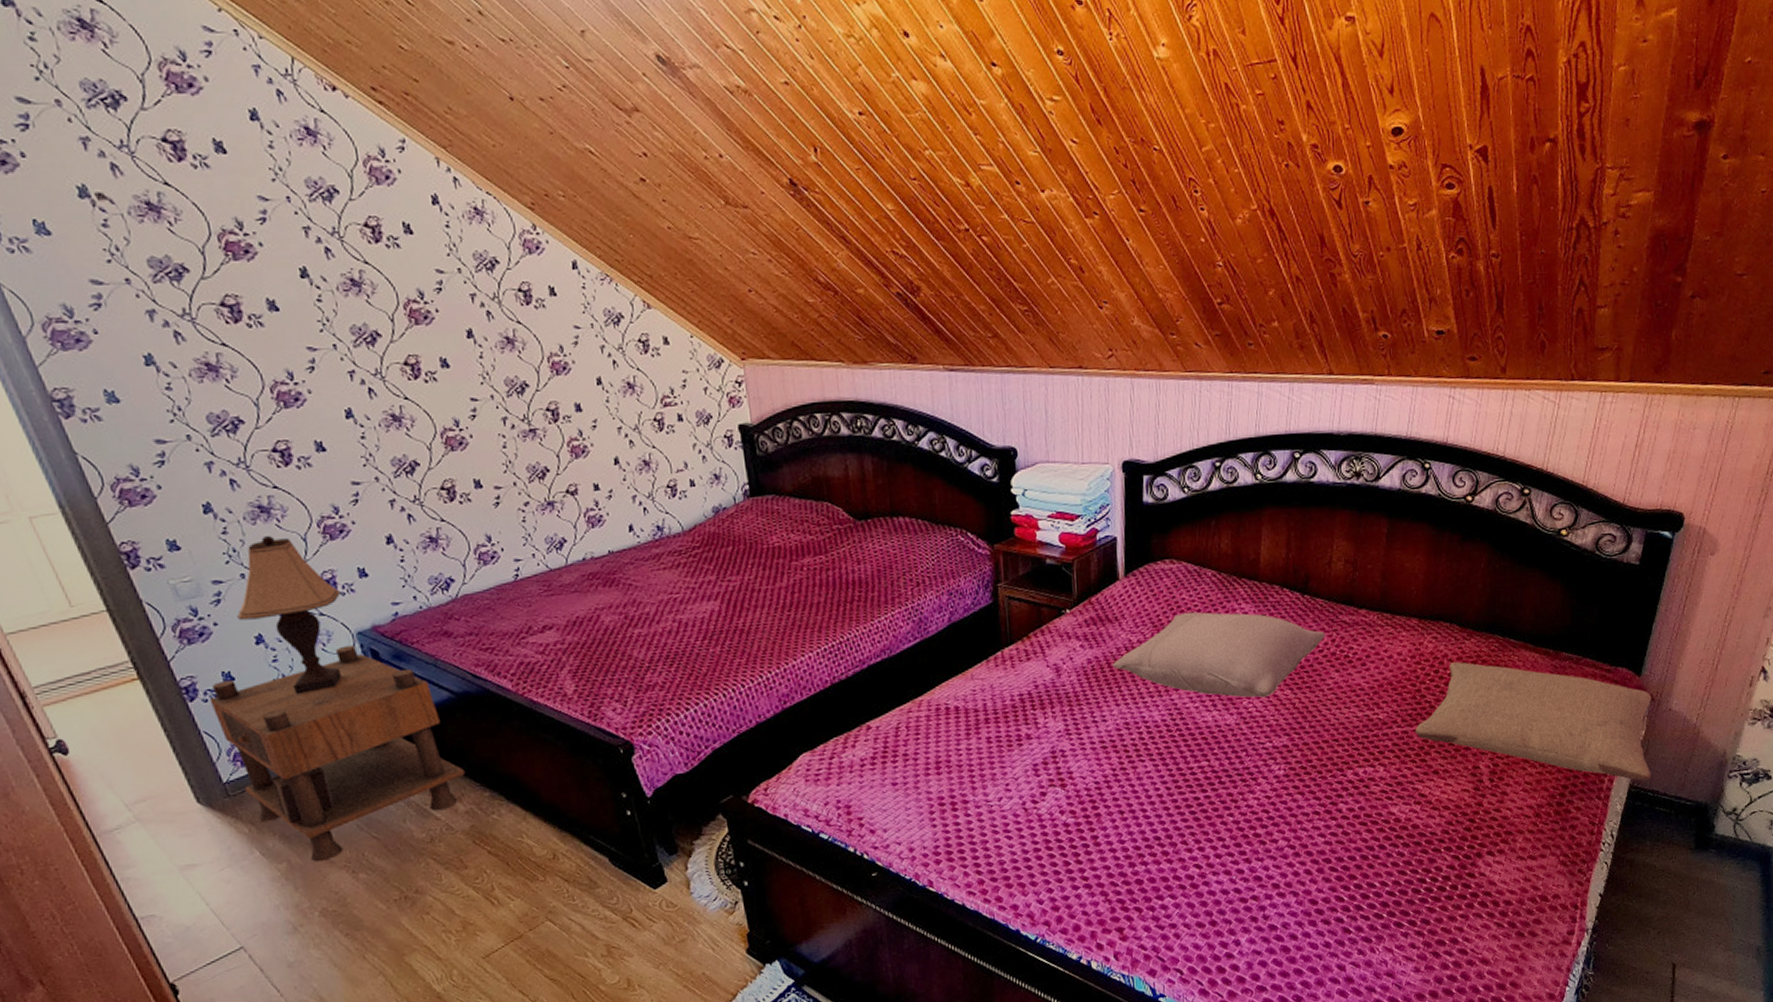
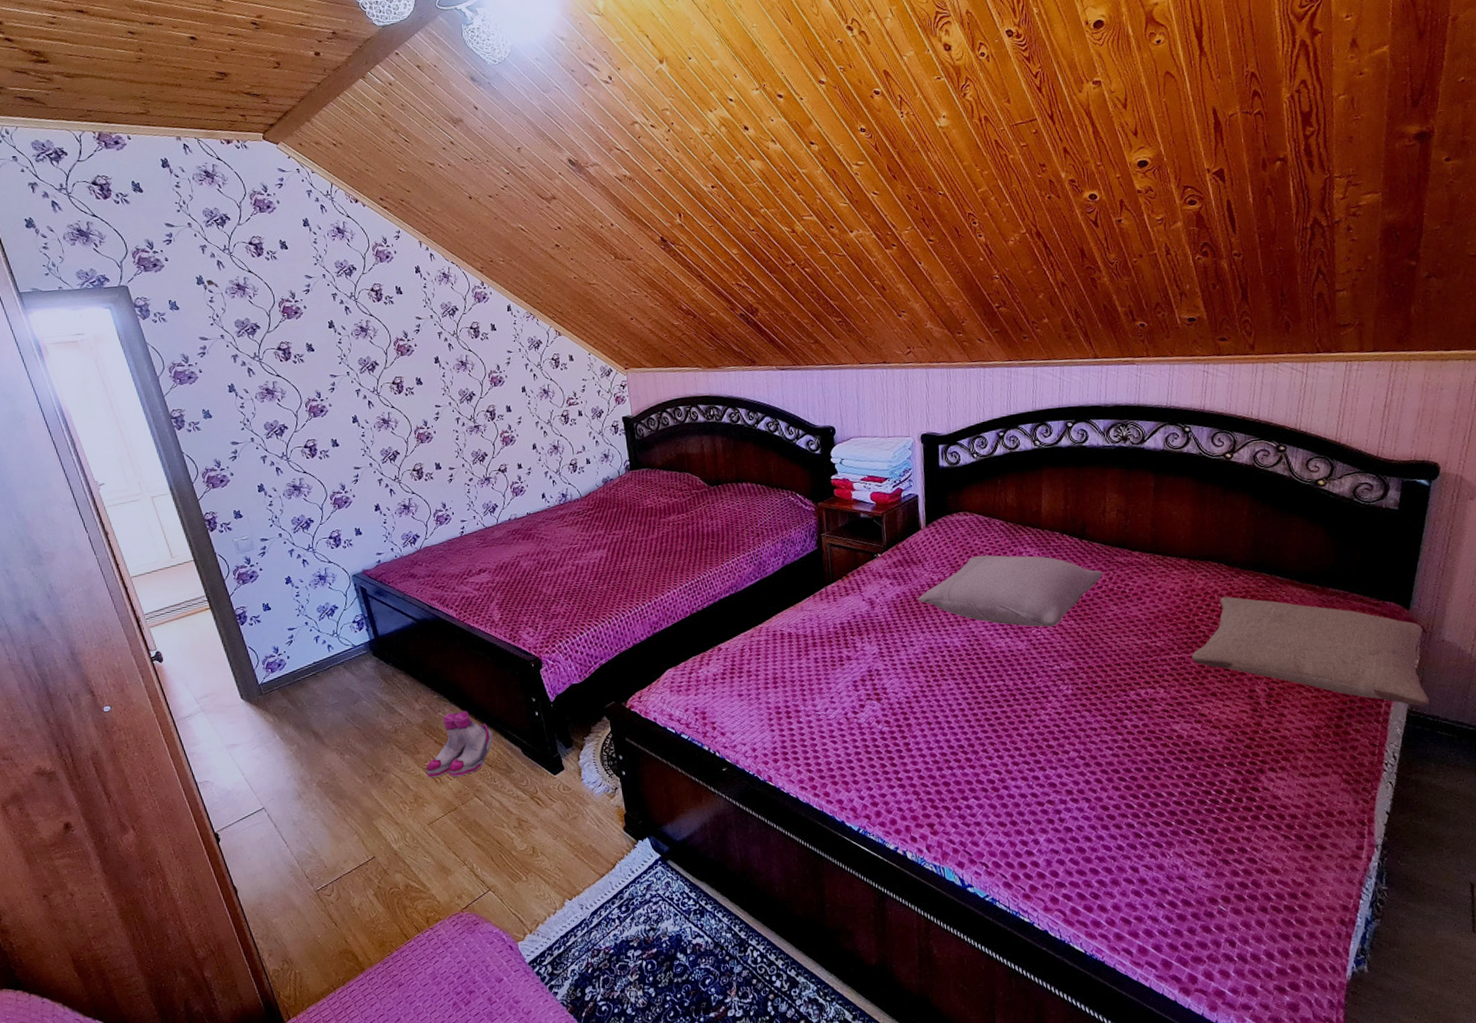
nightstand: present [209,645,466,863] -> none [254,584,421,746]
lamp: present [237,535,342,695] -> none [275,506,344,621]
boots: none [477,811,570,899] -> present [426,710,493,778]

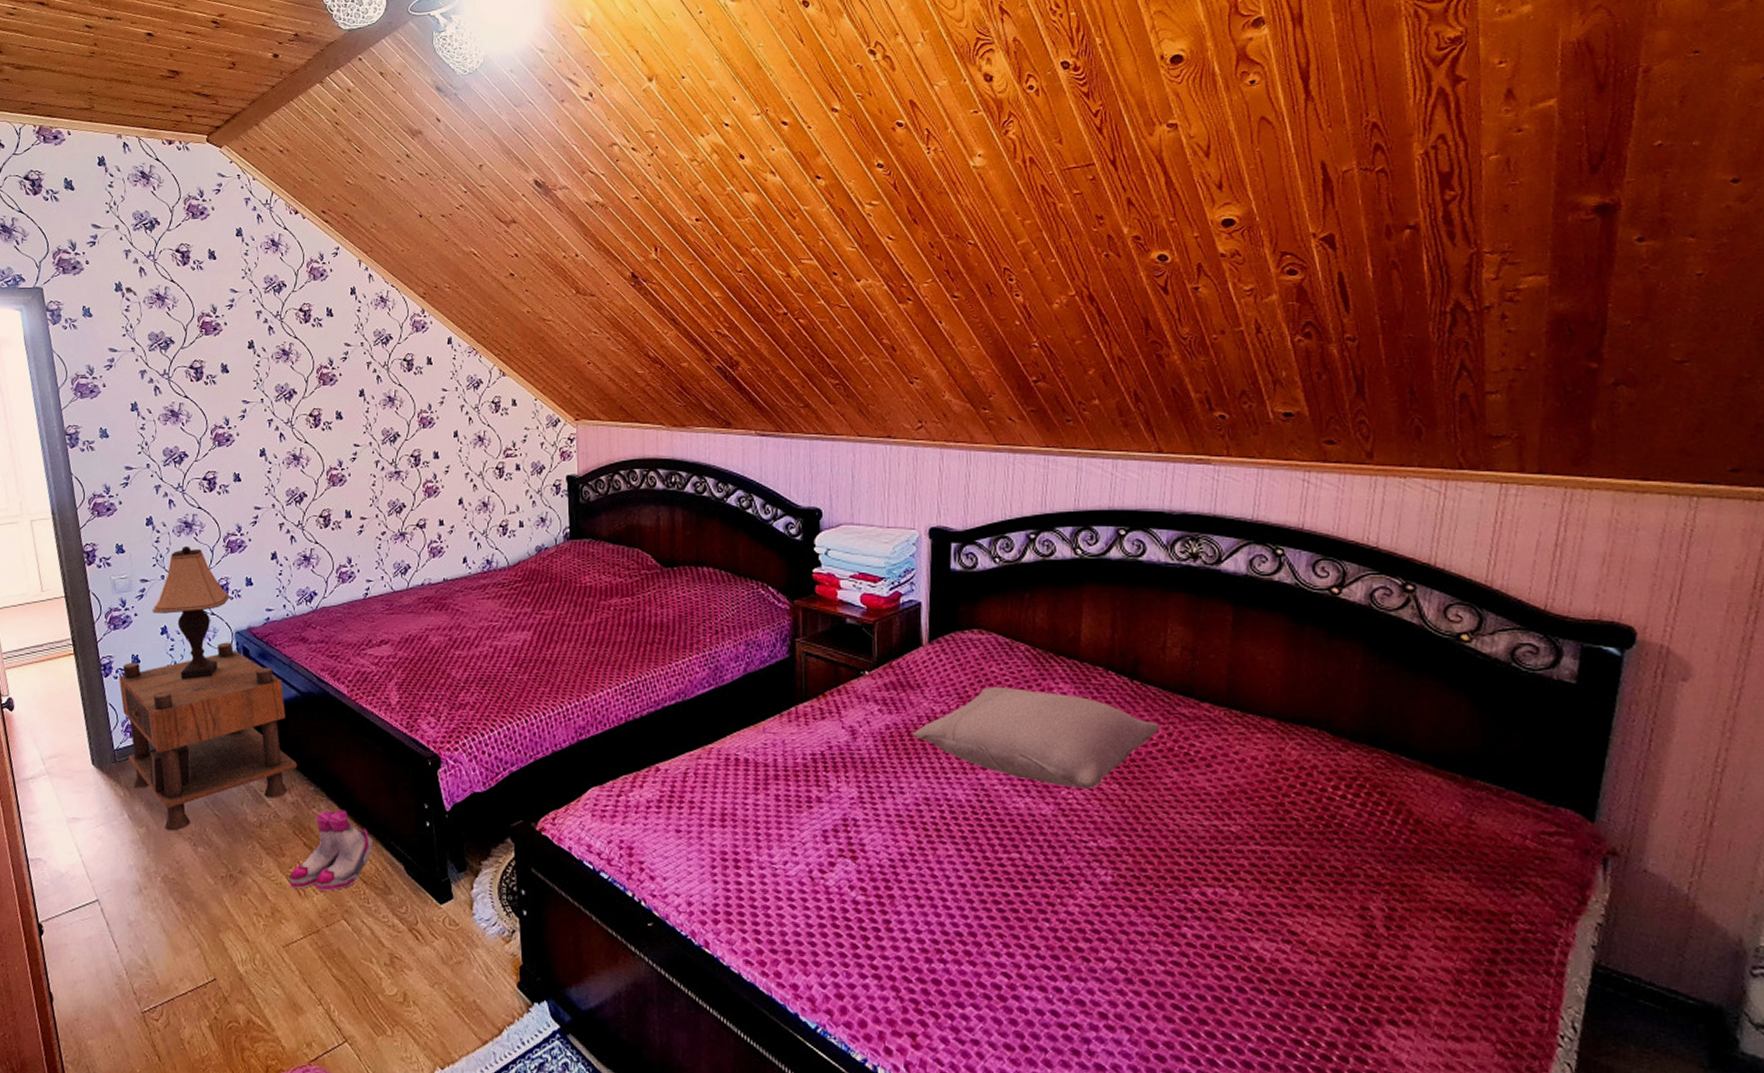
nightstand: none [254,584,421,746] -> present [119,642,298,832]
lamp: none [275,506,344,621] -> present [152,545,231,680]
pillow: present [1191,596,1429,706] -> none [1278,776,1626,961]

